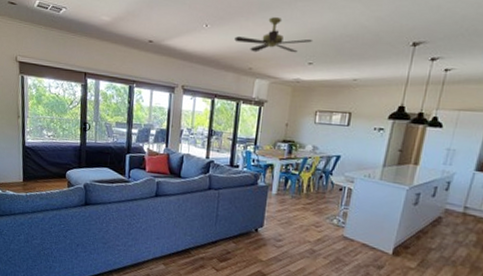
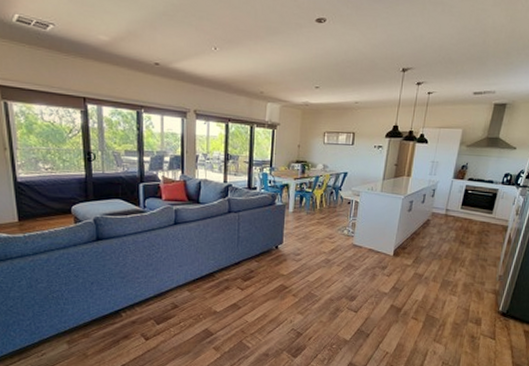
ceiling fan: present [234,17,313,53] -> none [244,42,319,78]

